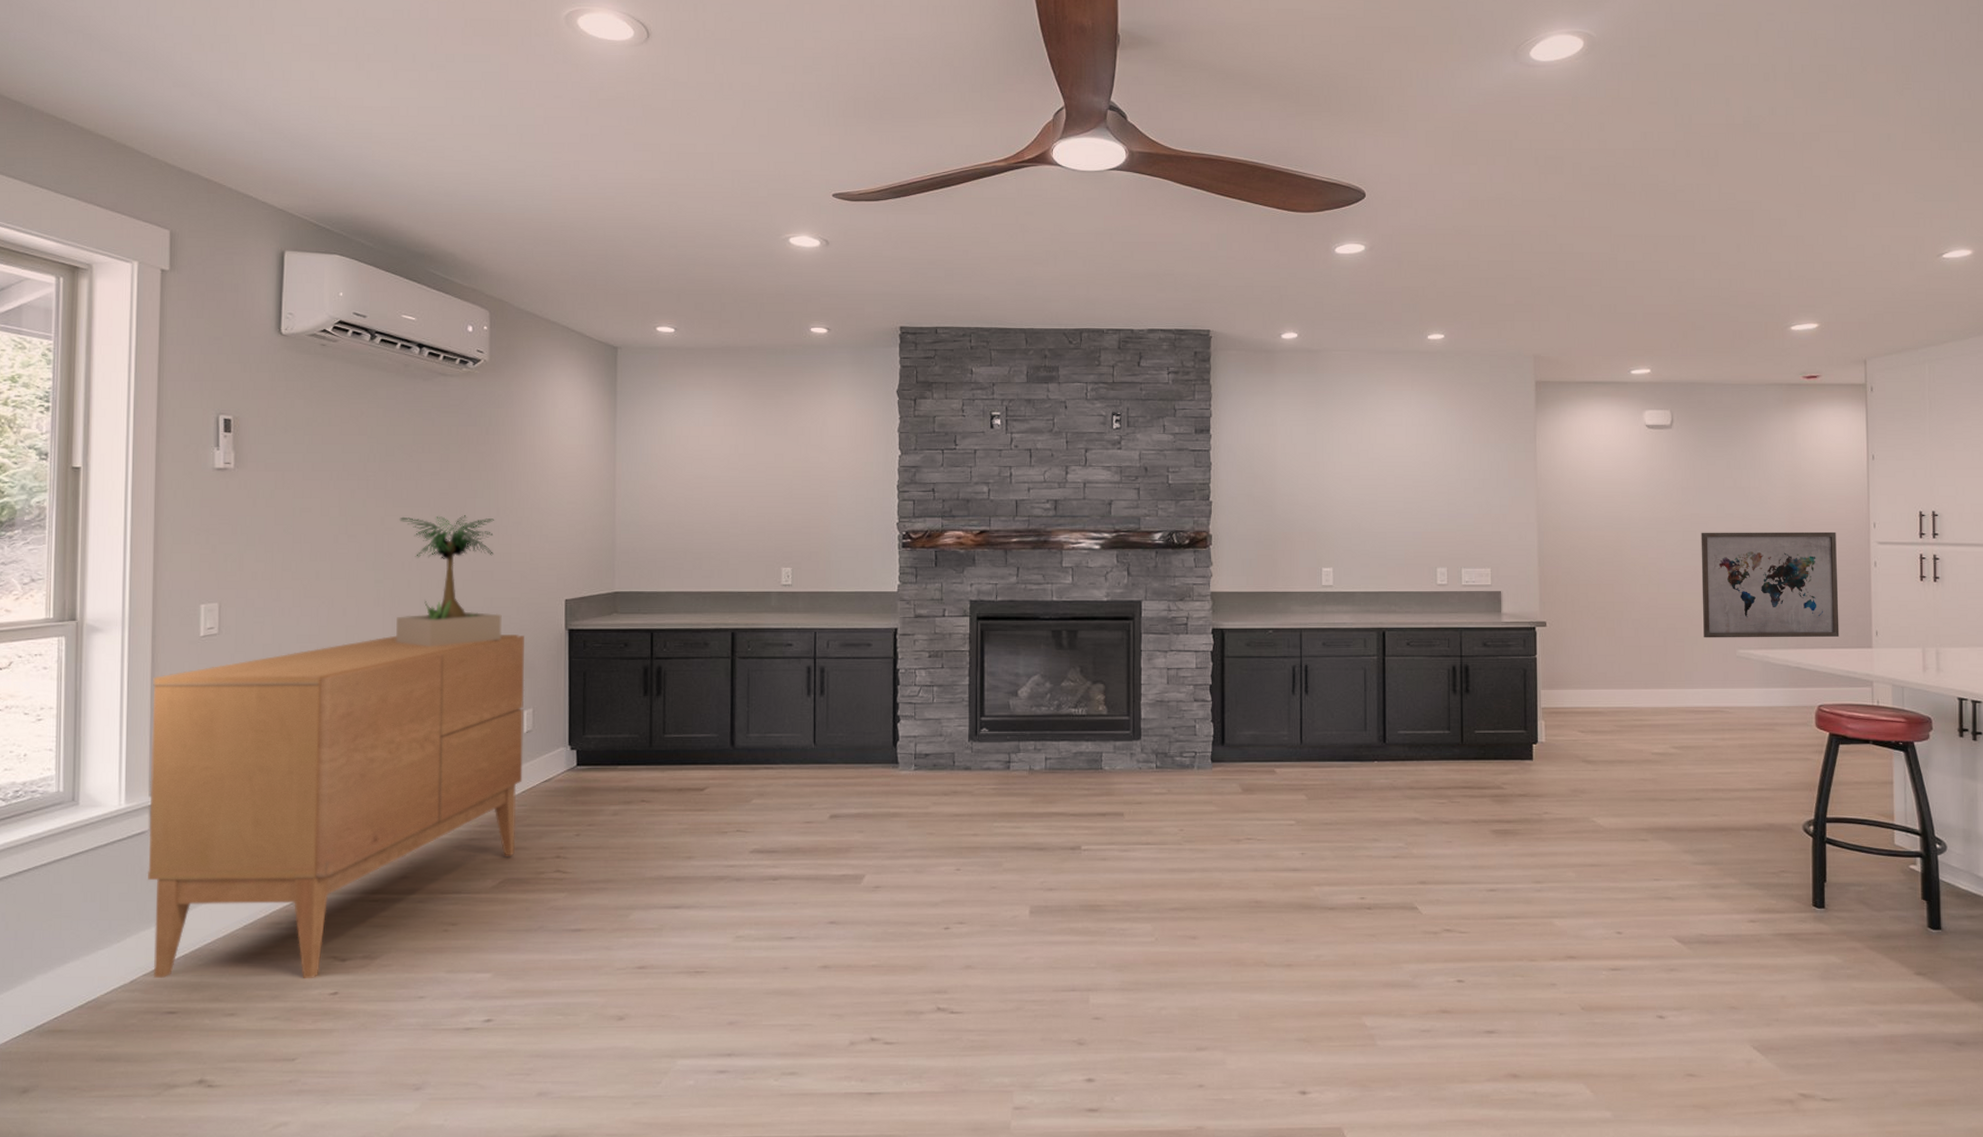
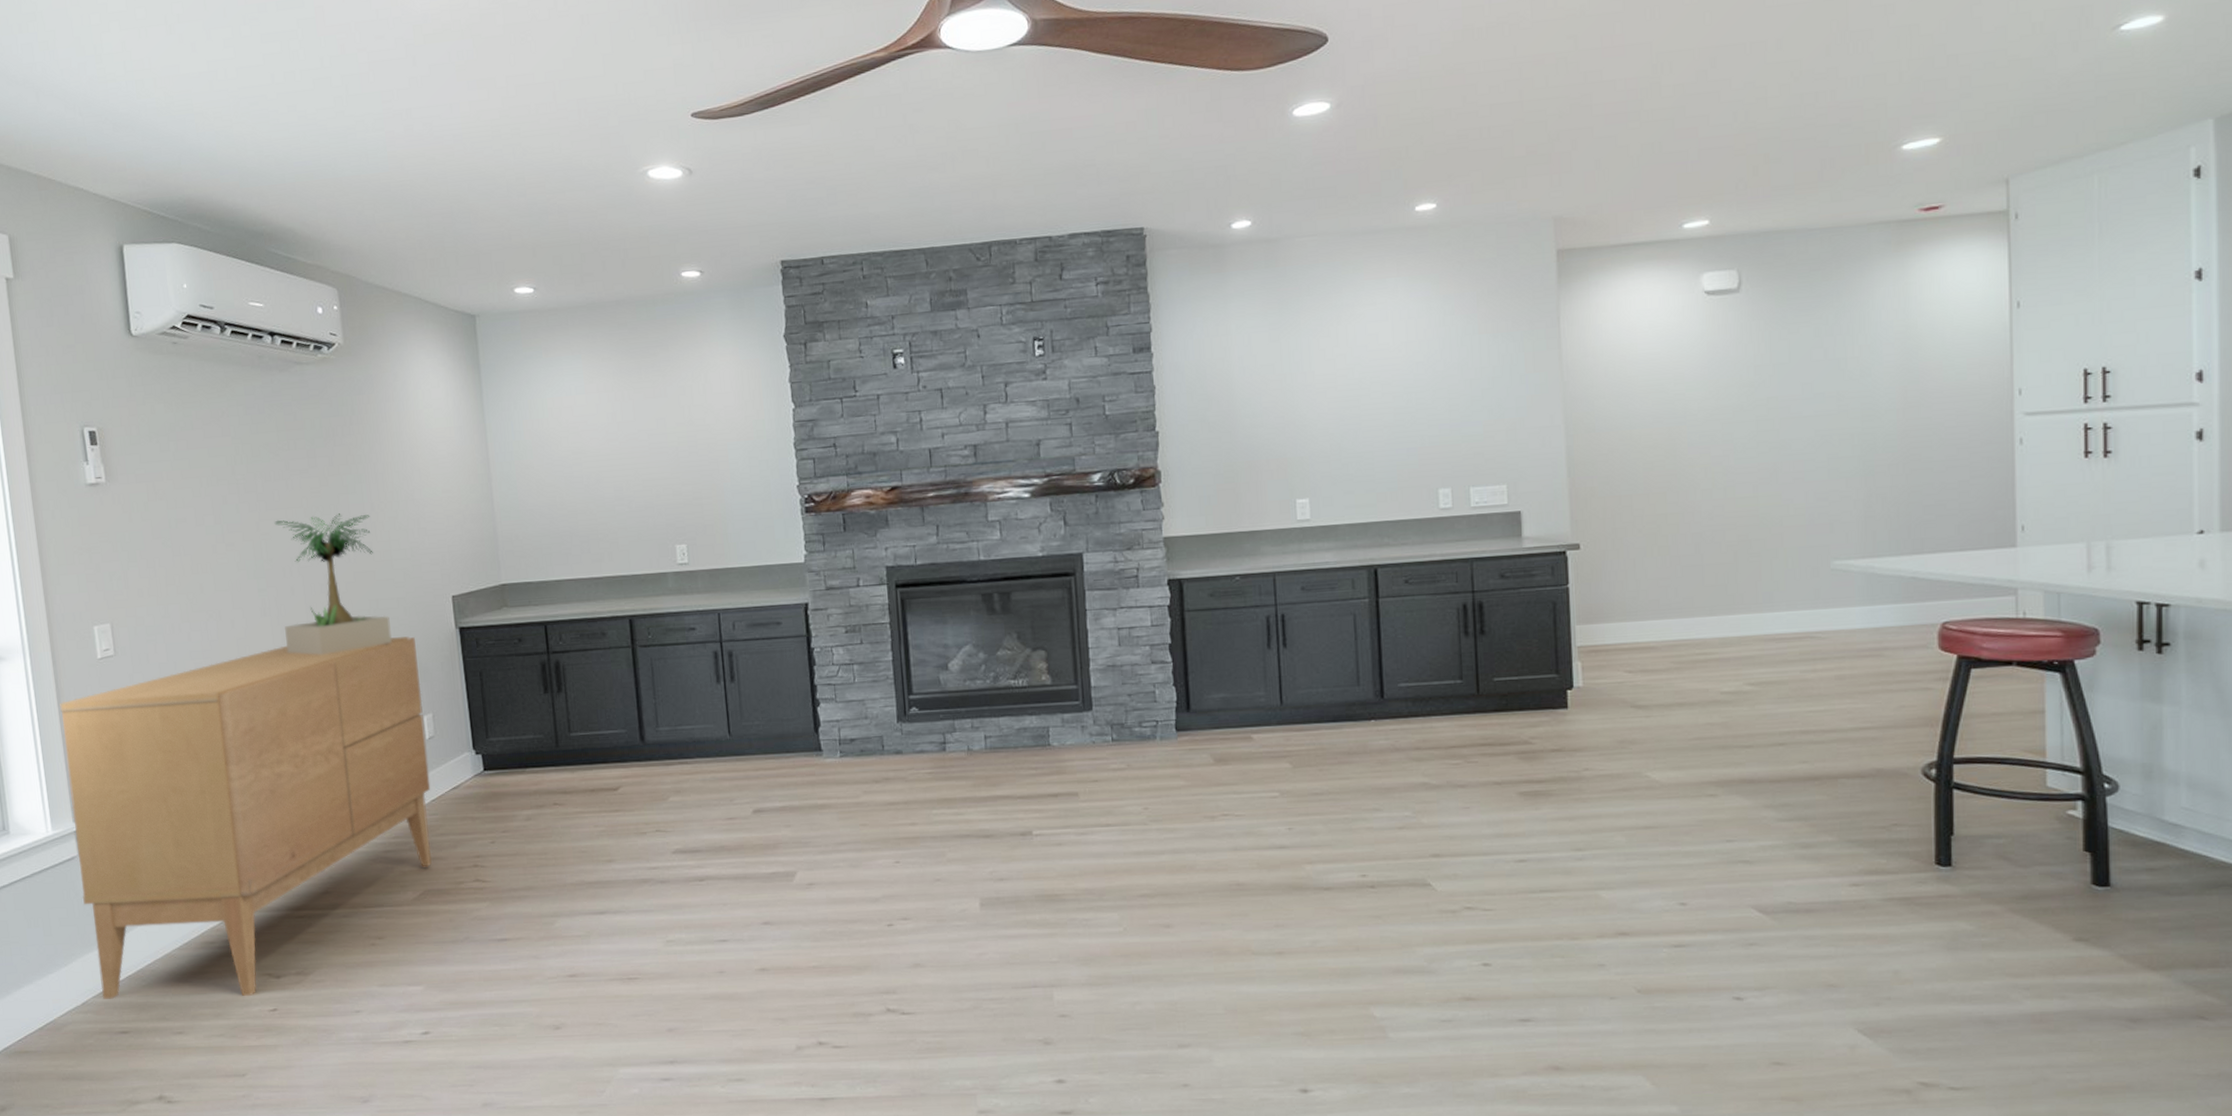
wall art: present [1701,531,1840,638] -> none [1781,404,1971,550]

